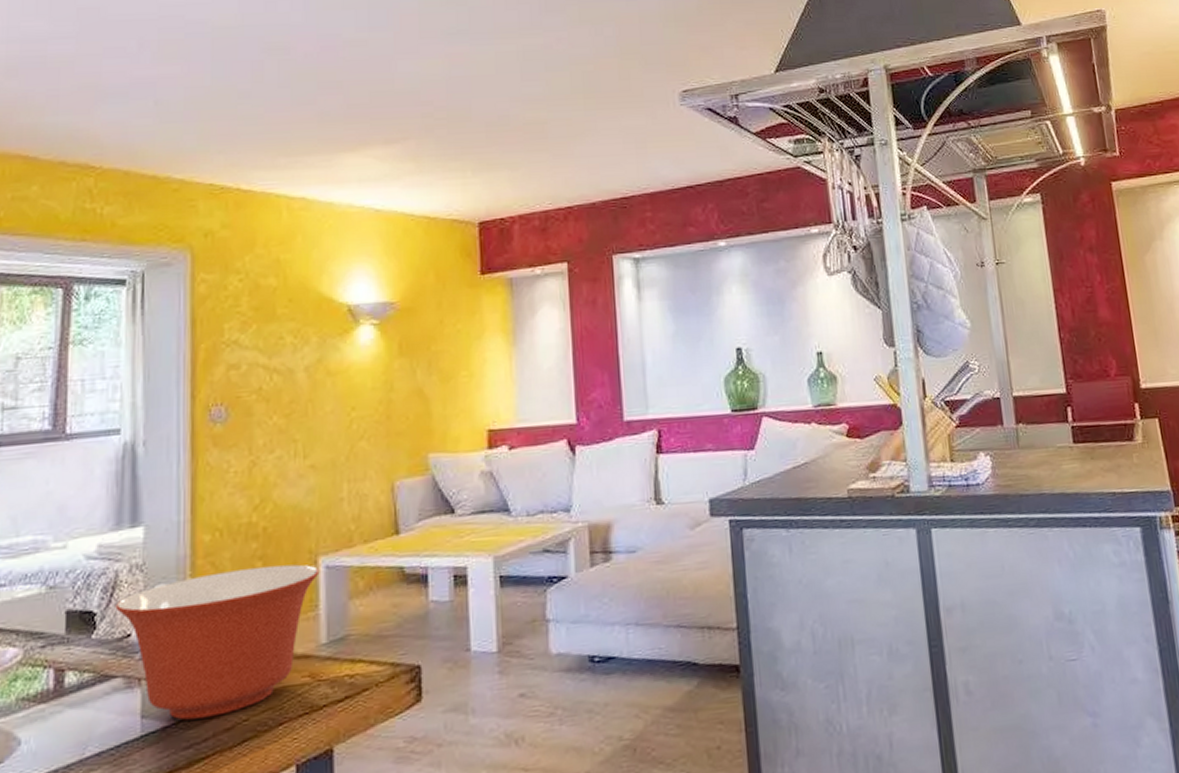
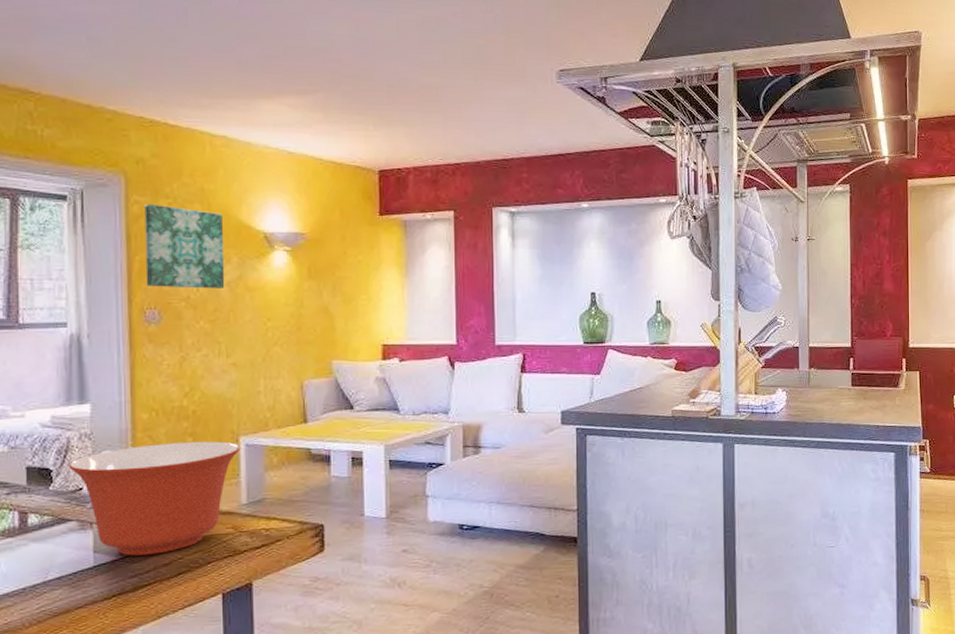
wall art: none [212,281,303,380] -> present [145,203,225,289]

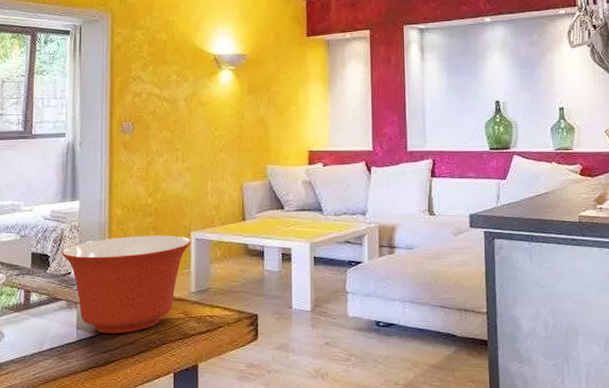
wall art: present [145,203,225,289] -> none [123,34,183,104]

